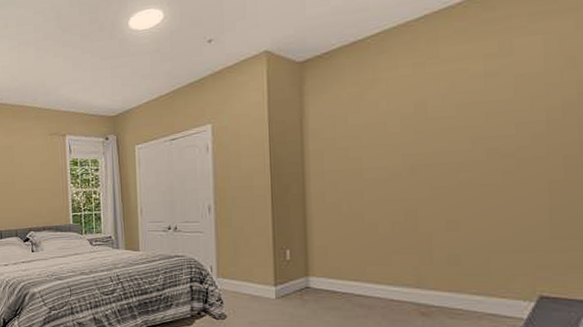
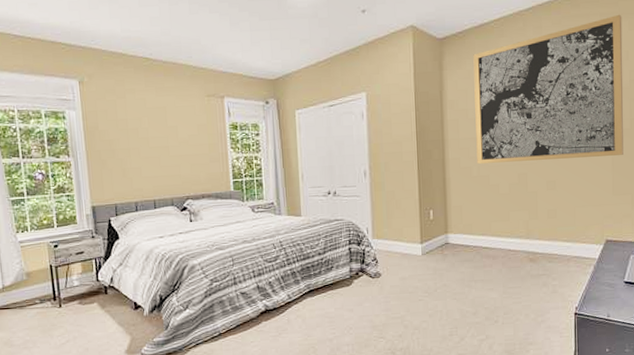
wall art: none [343,11,568,199] -> present [473,14,624,164]

